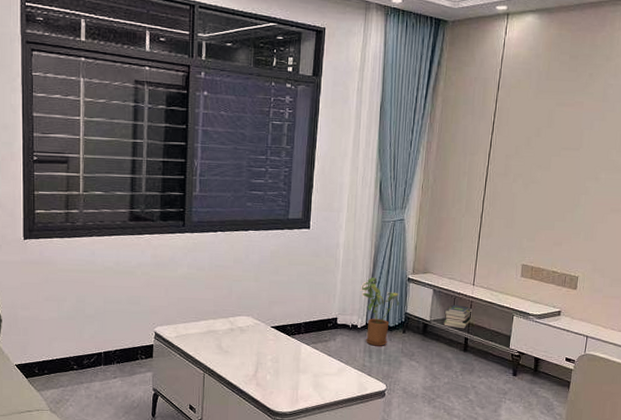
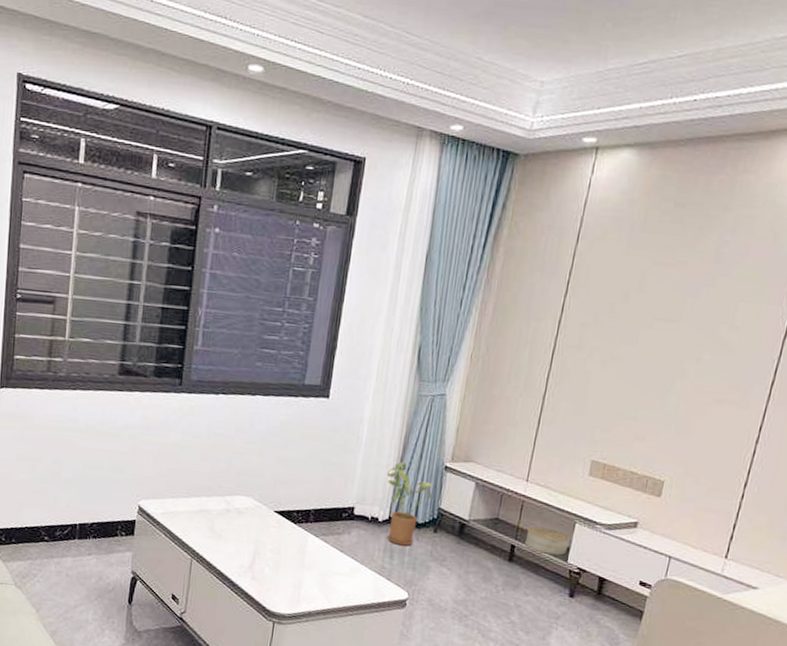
books: present [443,304,473,329] -> none [485,503,524,534]
decorative box: none [475,321,510,343] -> present [524,526,570,556]

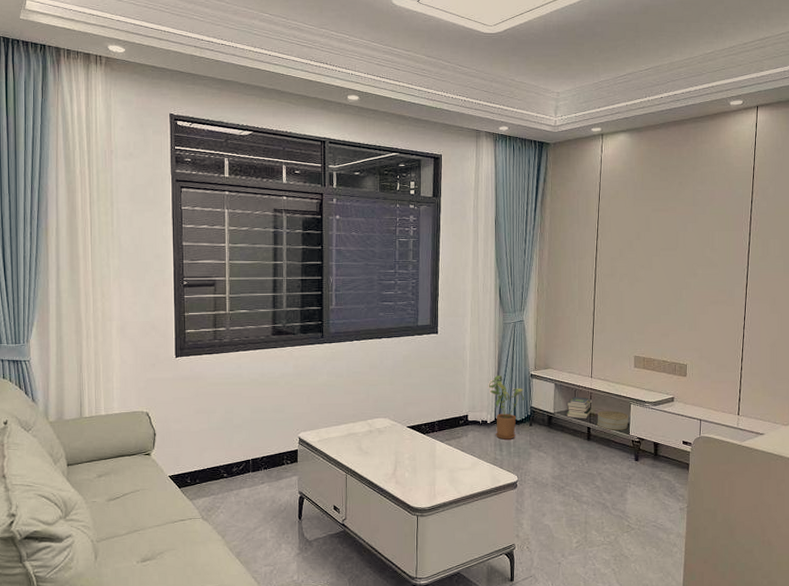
books: none [485,503,524,534] -> present [566,397,592,419]

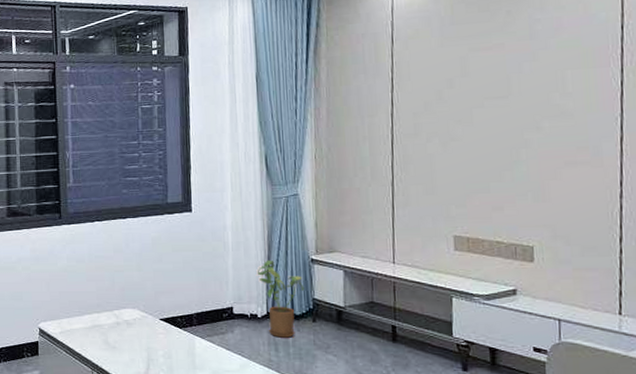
books: present [566,397,592,419] -> none [361,287,398,316]
decorative box: present [597,411,629,430] -> none [404,305,450,331]

